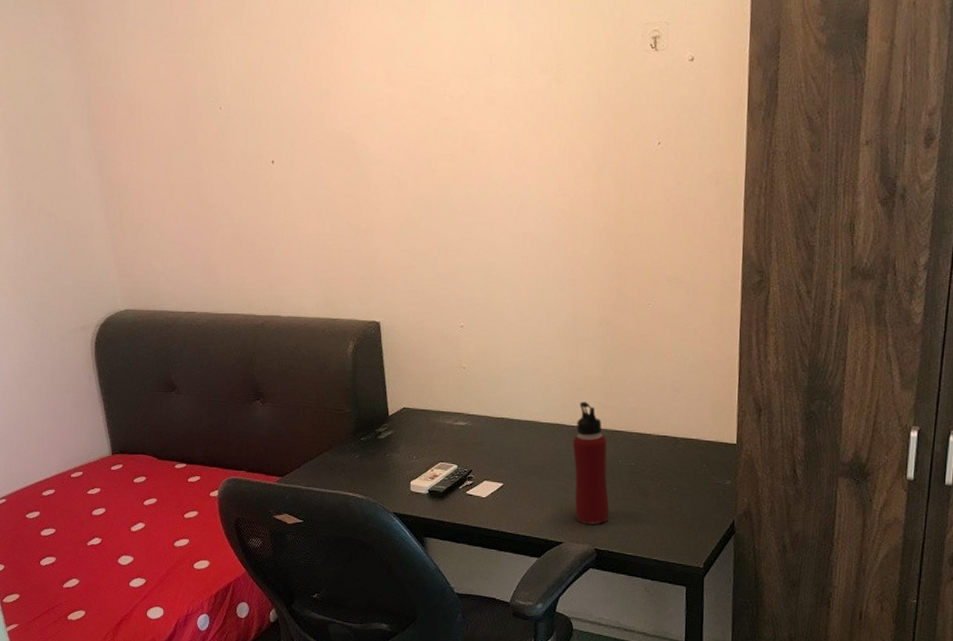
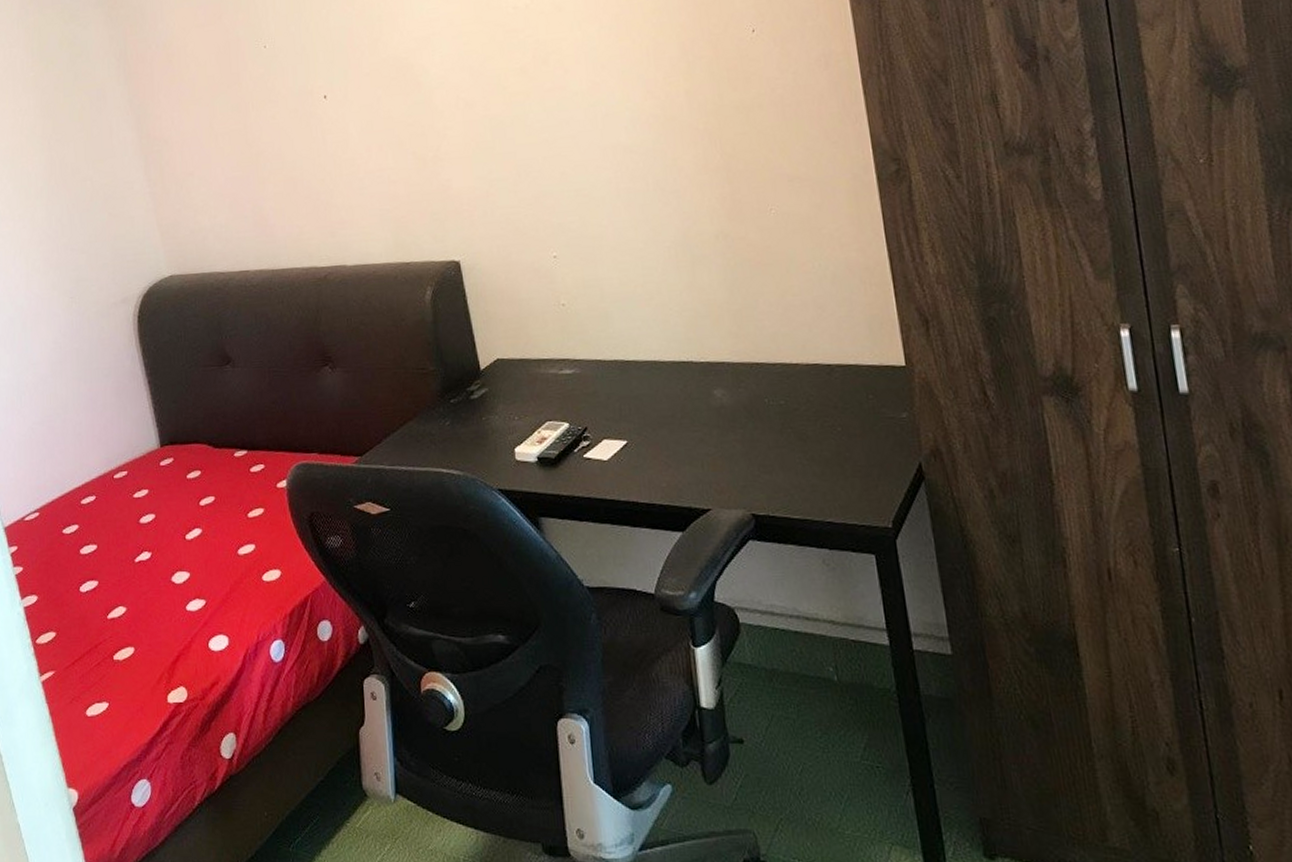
water bottle: present [572,401,610,524] -> none [704,331,764,483]

